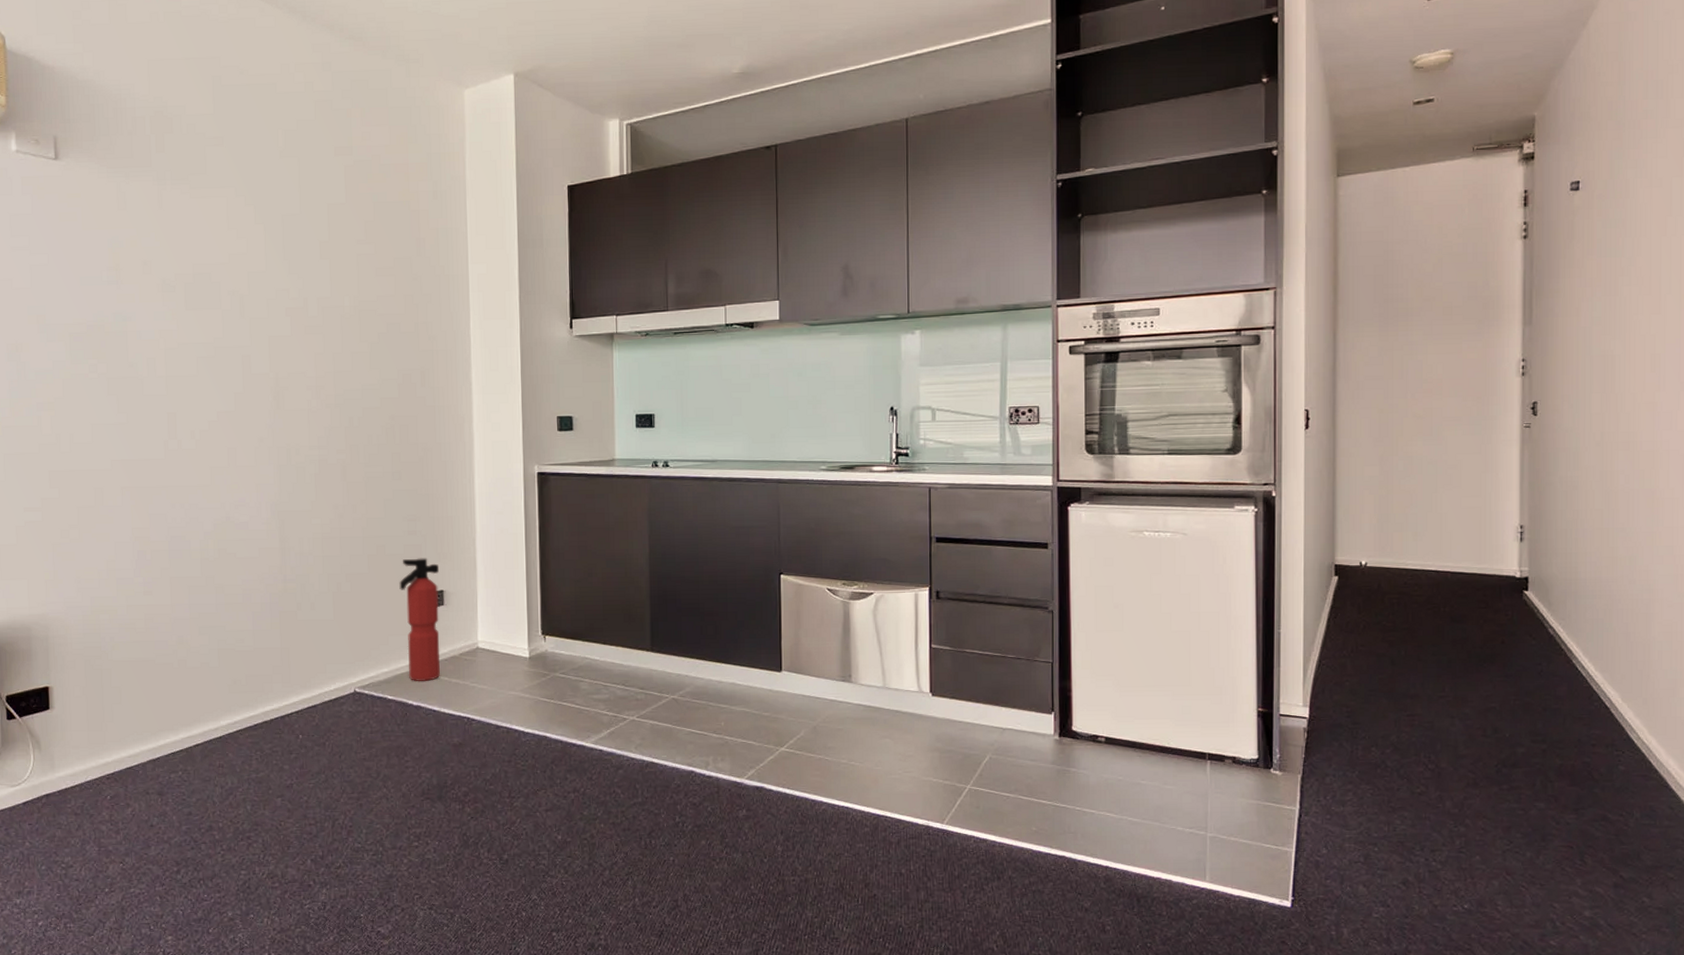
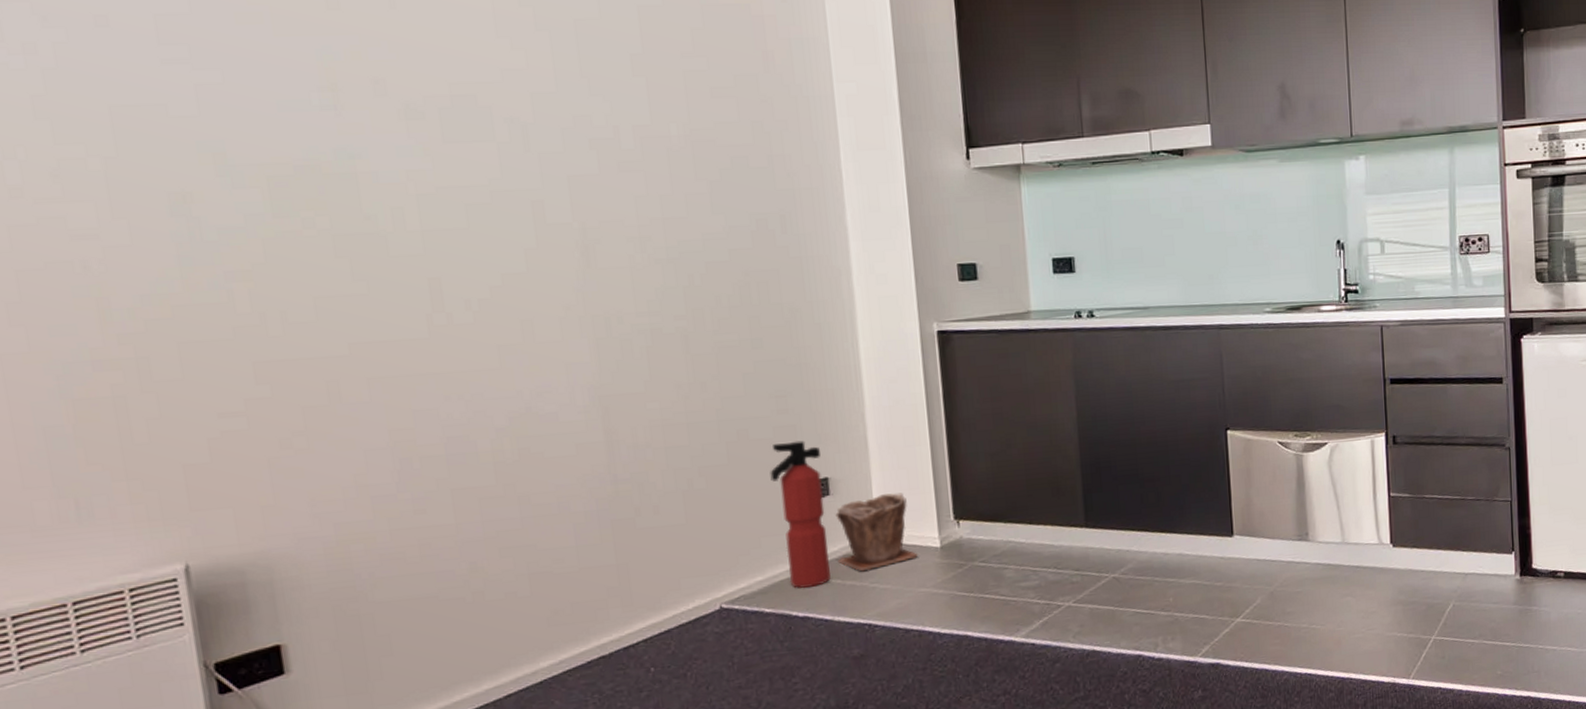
plant pot: none [446,608,510,672] -> present [835,492,918,572]

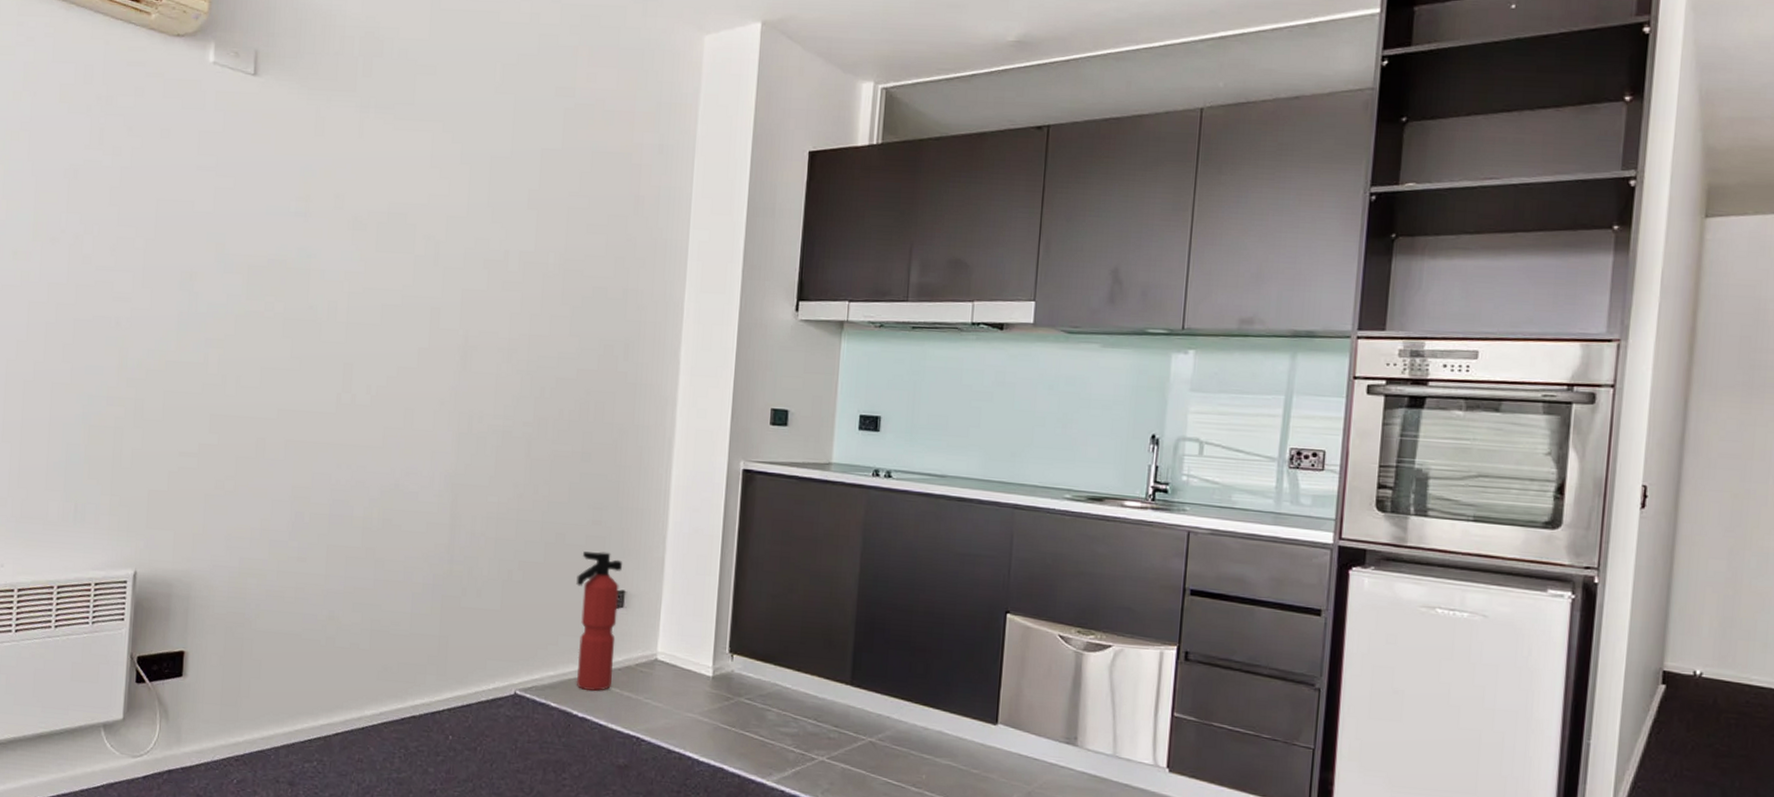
plant pot: present [835,492,918,572] -> none [620,615,691,686]

